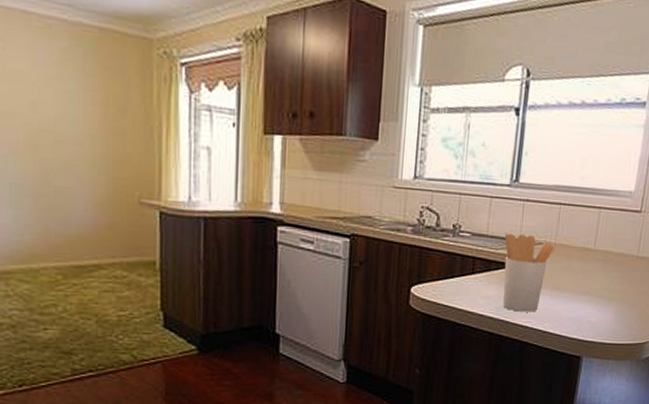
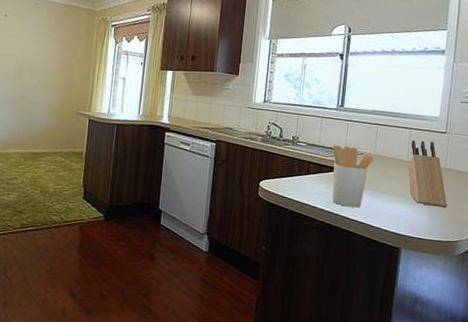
knife block: none [594,222,638,304] -> present [408,140,448,208]

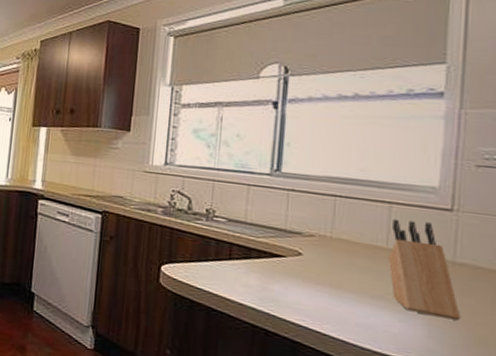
utensil holder: present [332,145,375,208] -> none [266,222,332,310]

